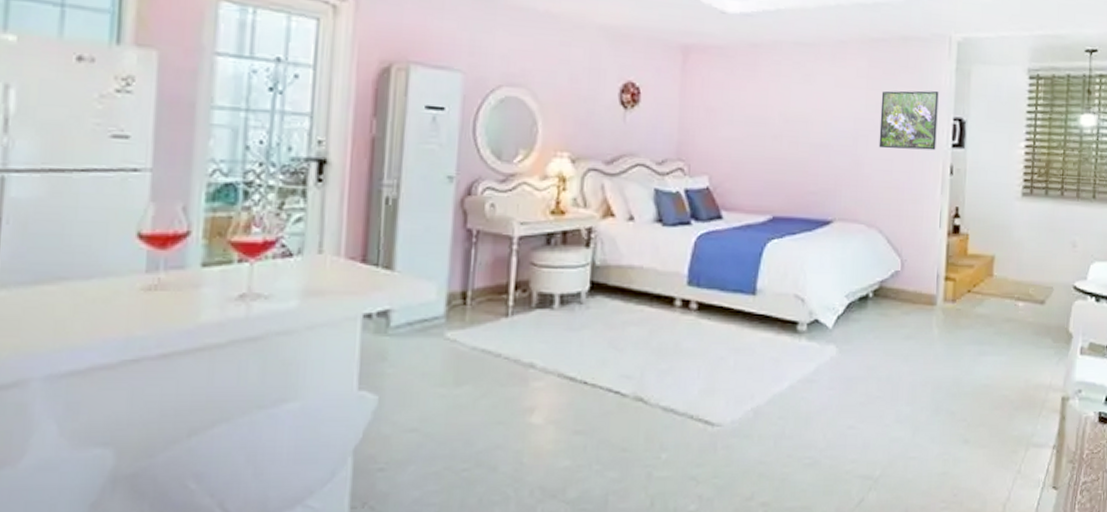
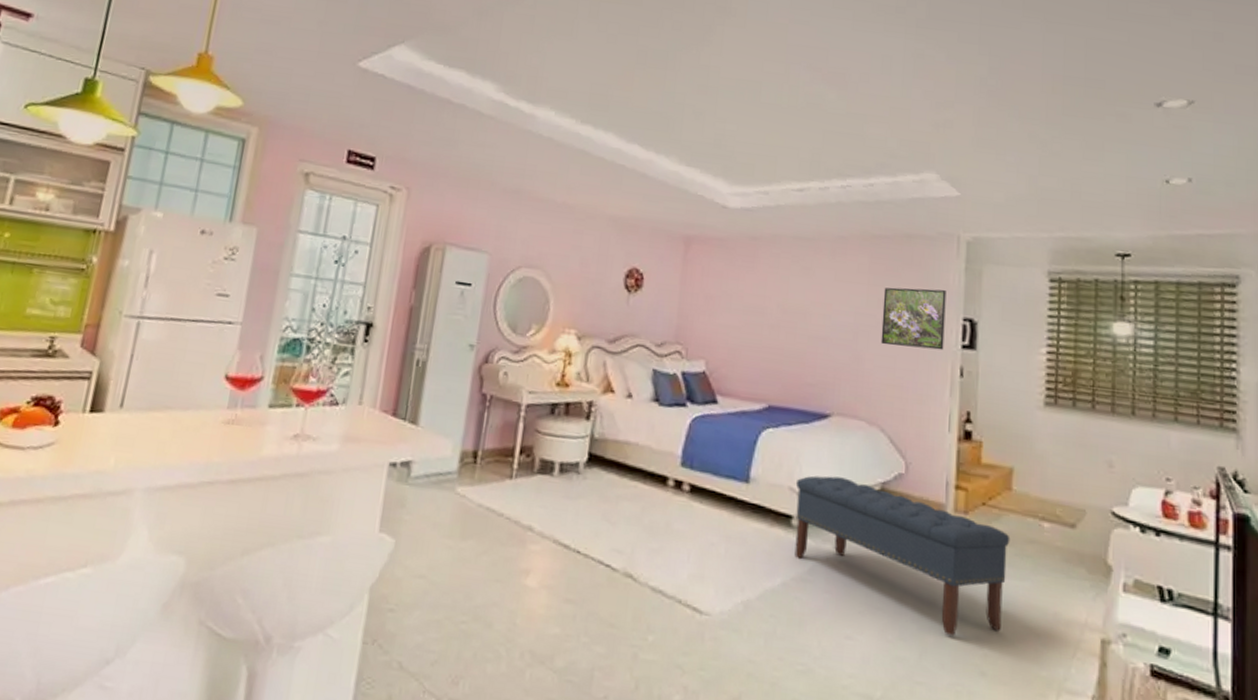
bench: none [800,280,991,413] -> present [794,475,1010,637]

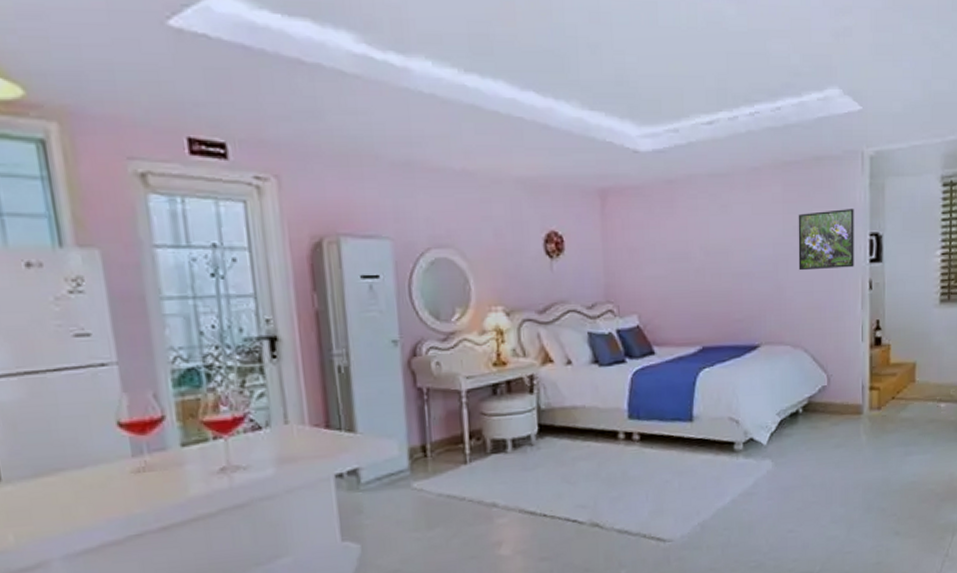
bench: present [794,475,1010,637] -> none [734,399,915,511]

